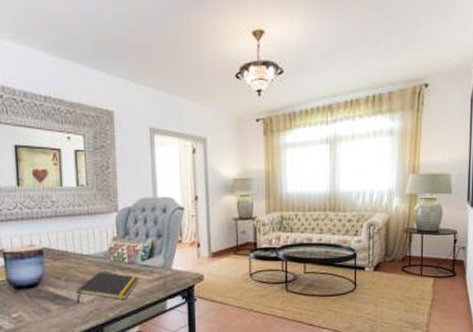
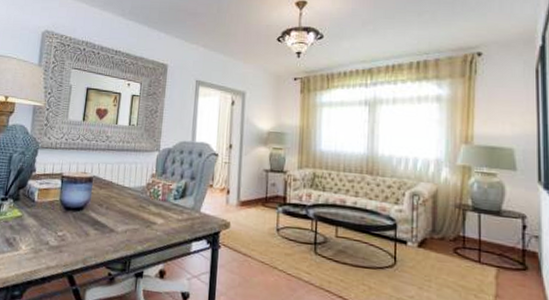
notepad: present [76,272,139,303] -> none [112,205,169,235]

